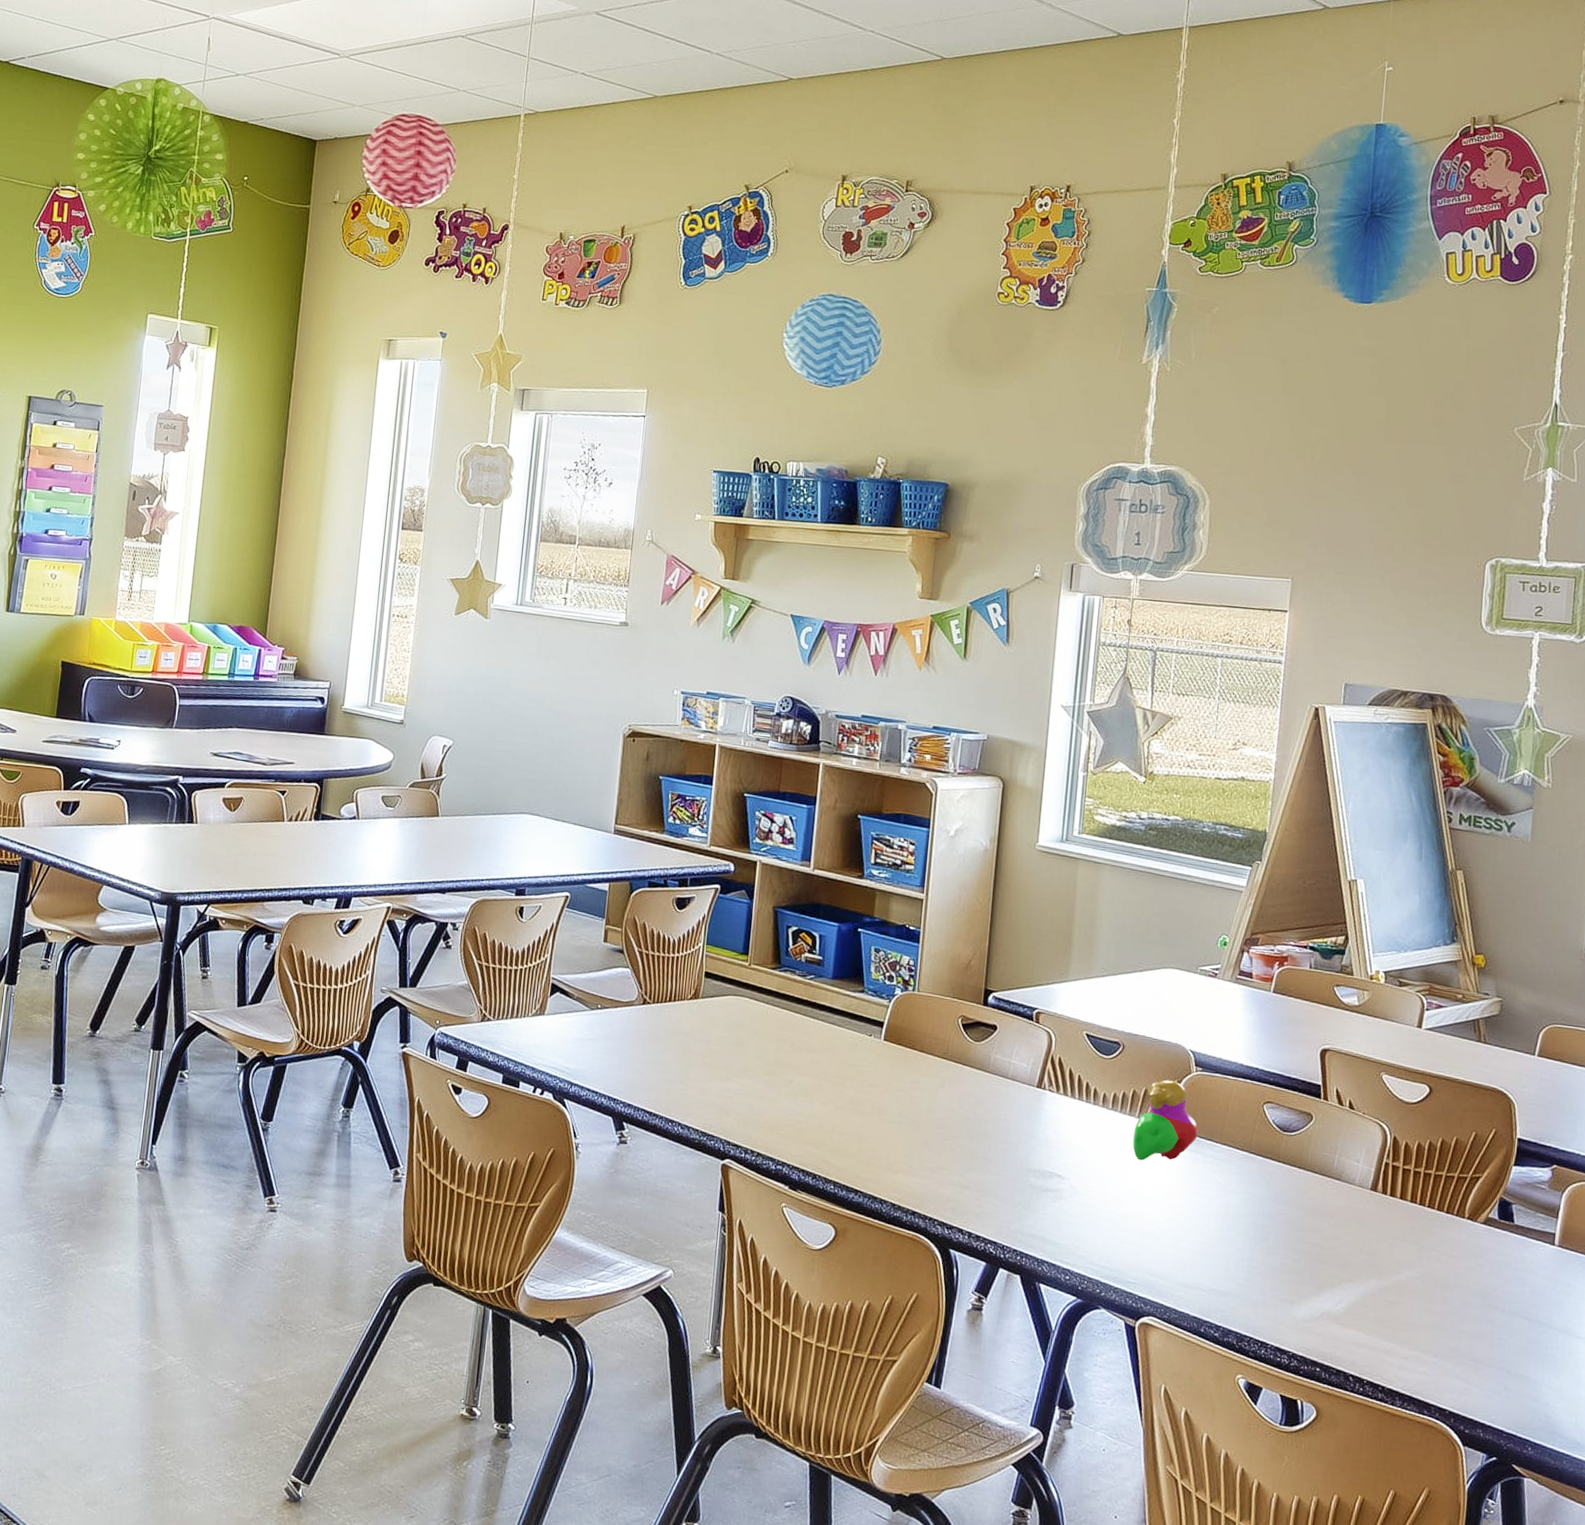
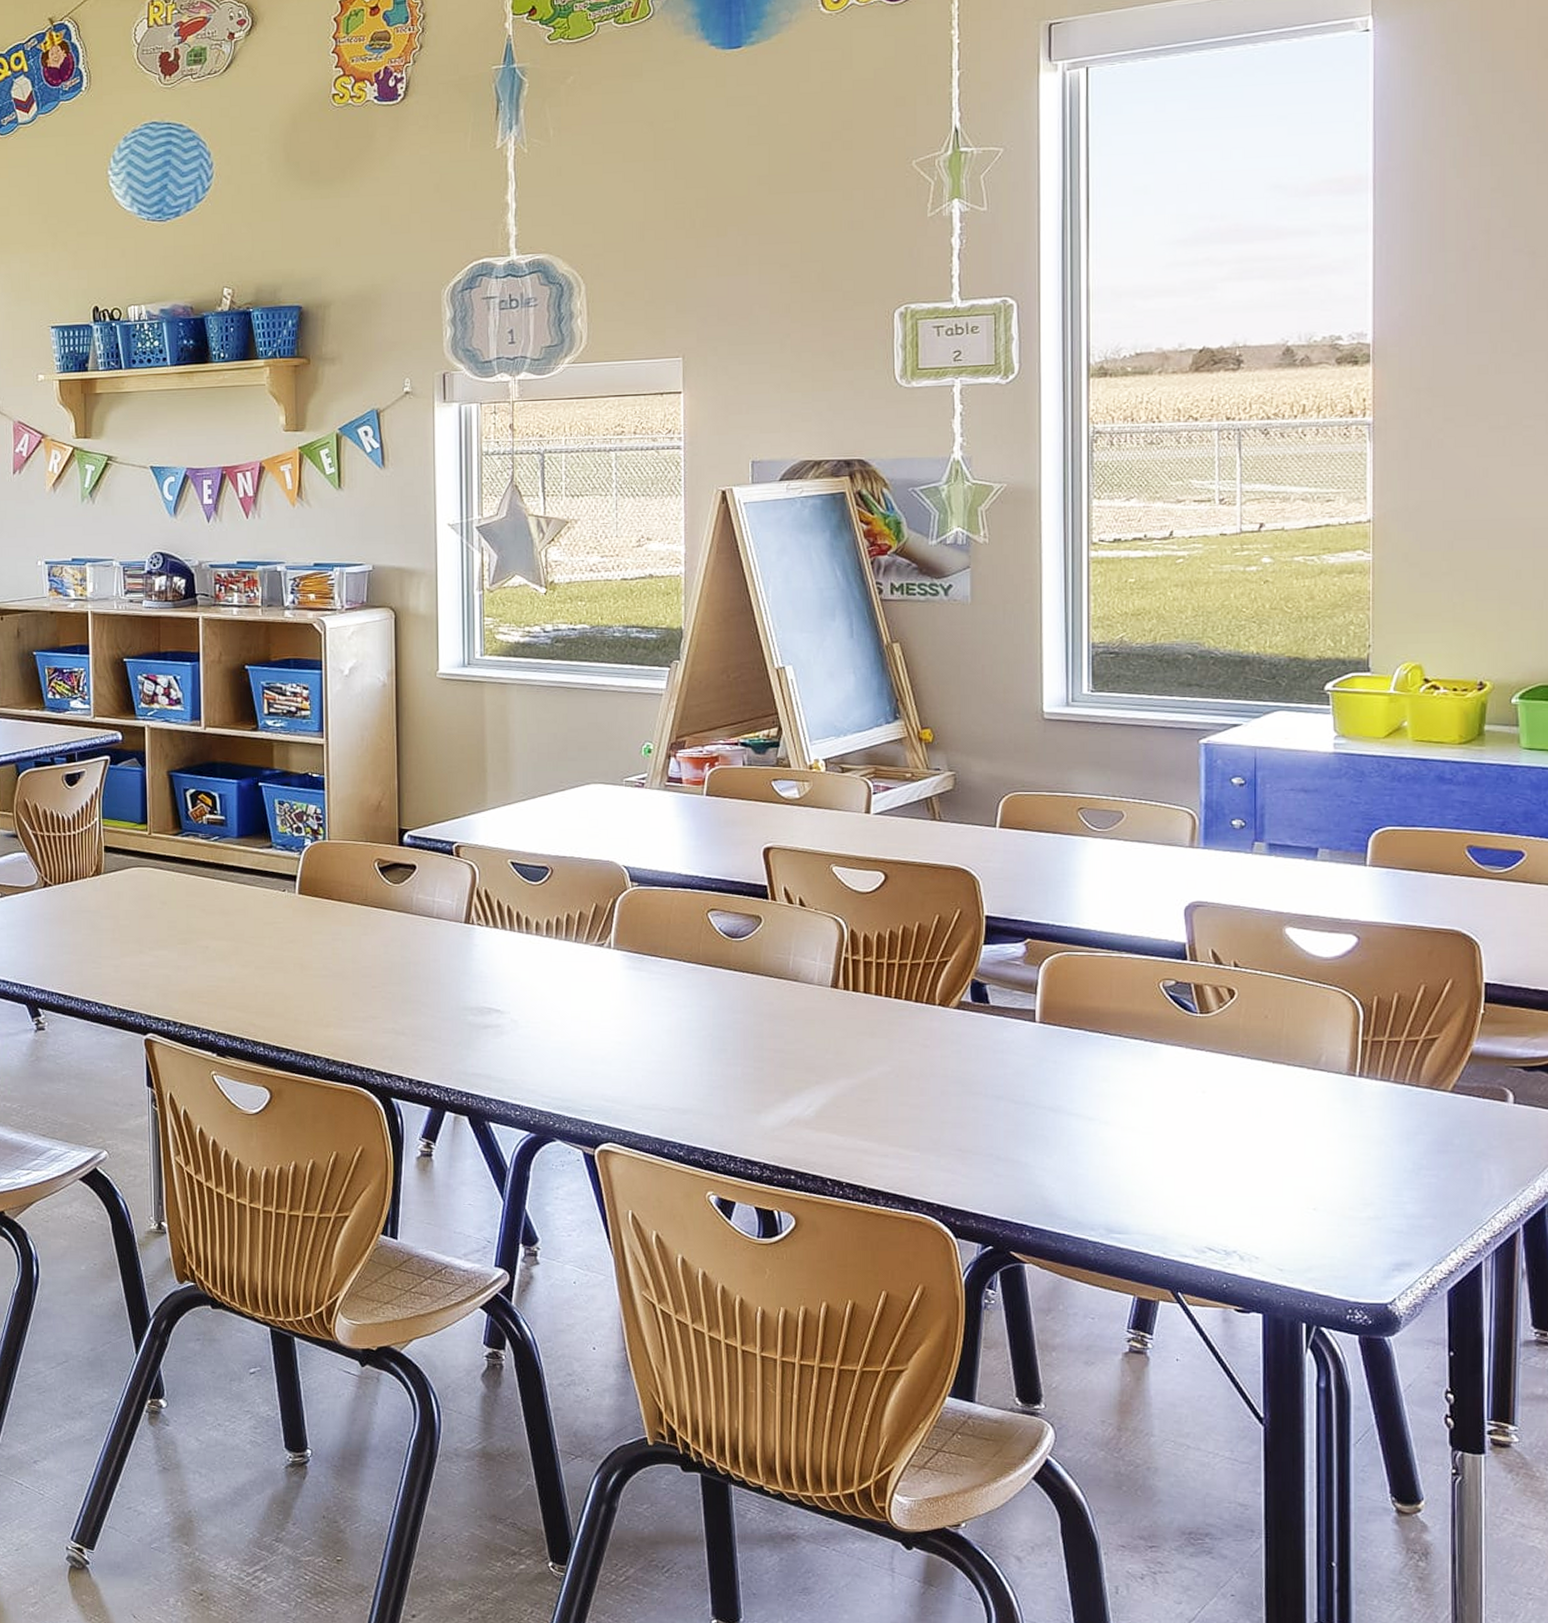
toy blocks: present [1133,1079,1199,1161] -> none [572,899,640,985]

